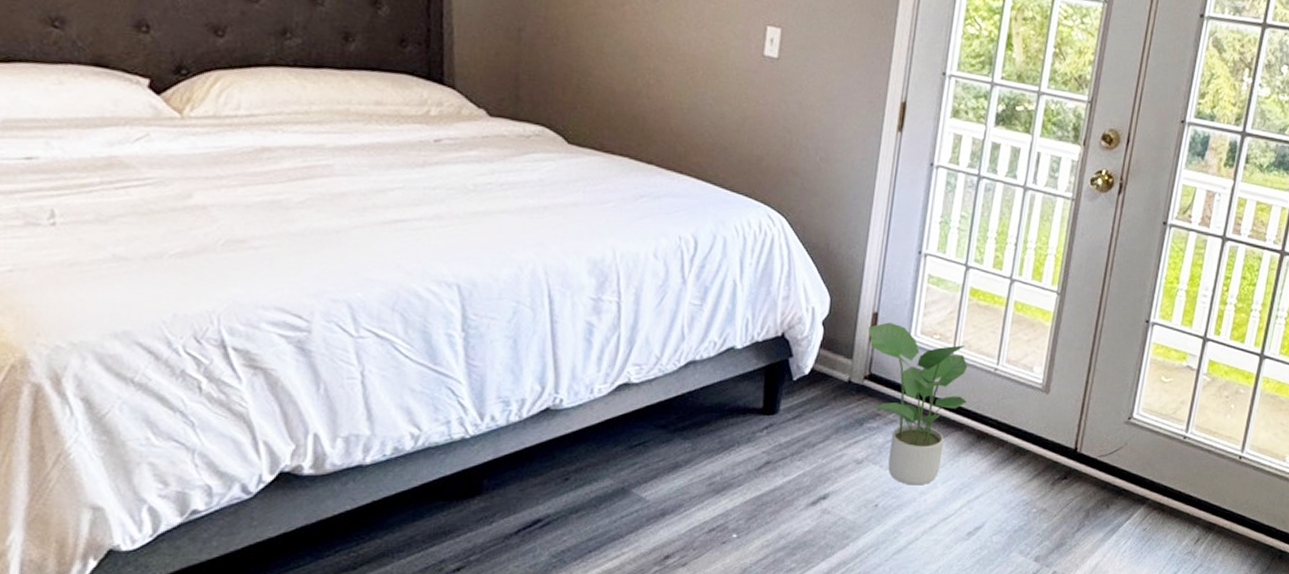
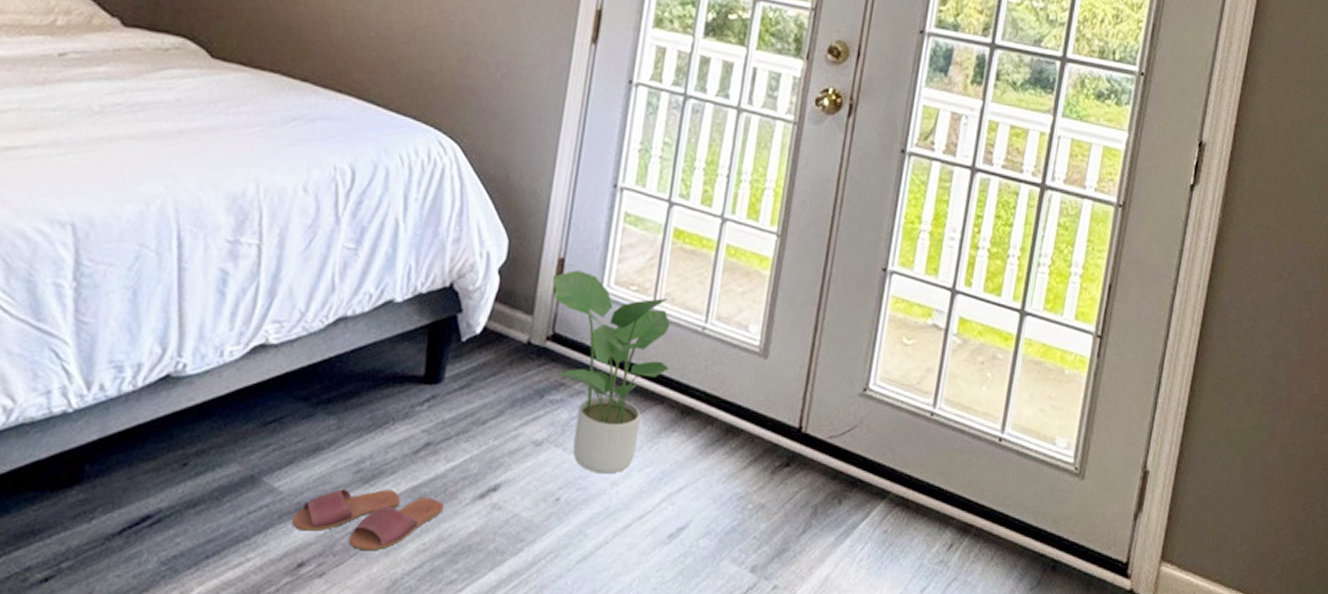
slippers: none [658,498,783,546] -> present [292,489,444,551]

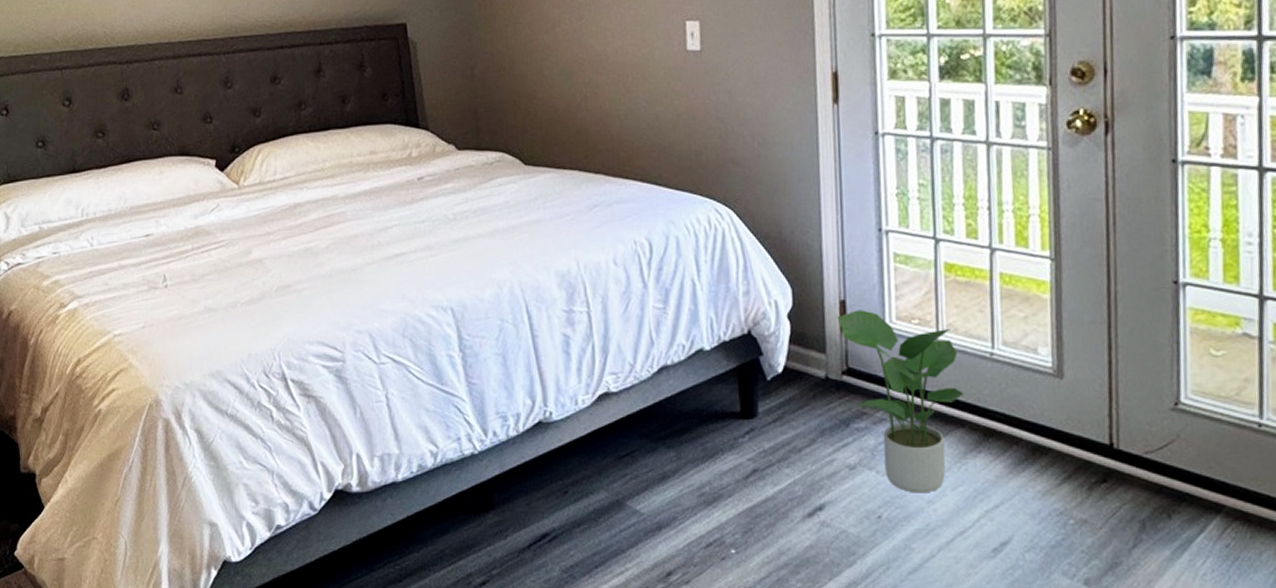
slippers: present [292,489,444,551] -> none [656,510,778,563]

